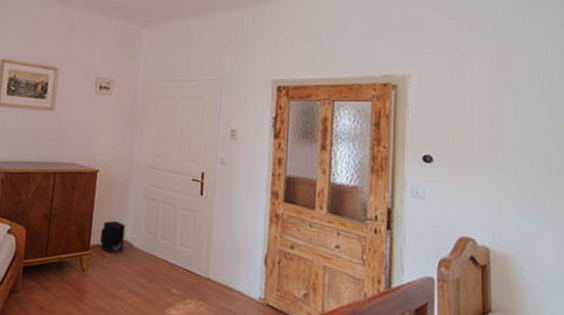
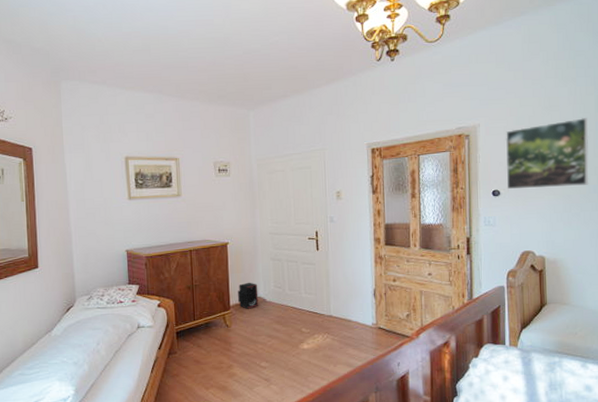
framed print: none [441,82,550,166] -> present [505,117,589,190]

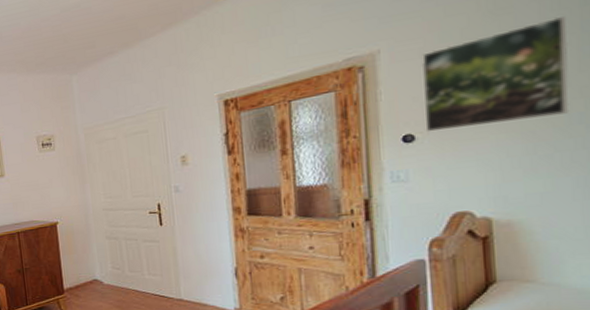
stereo: present [238,282,259,309] -> none [71,263,96,293]

